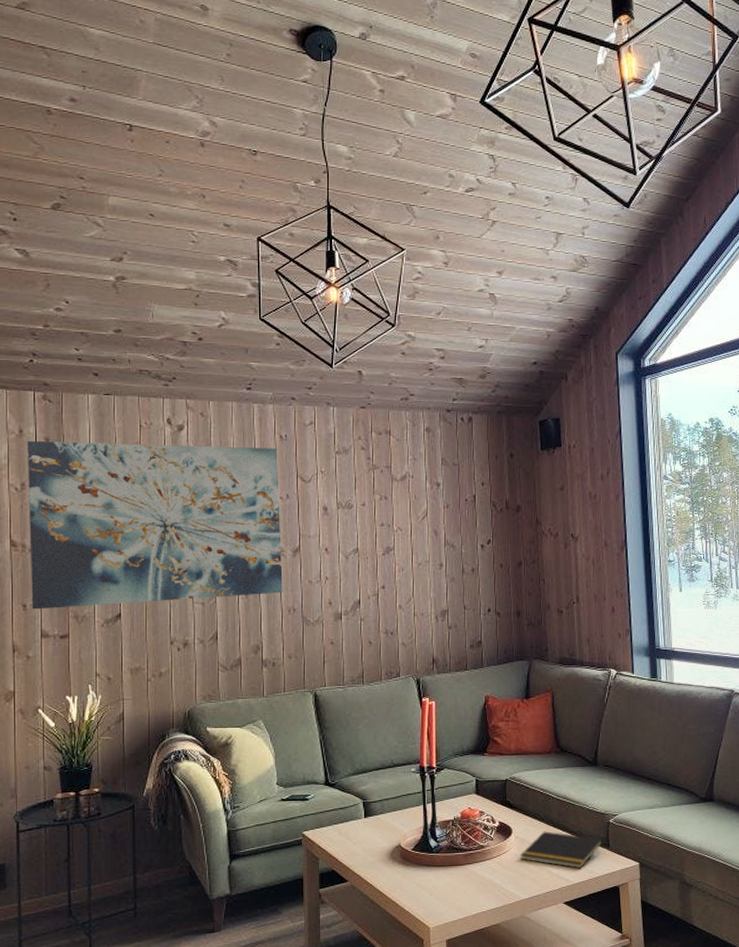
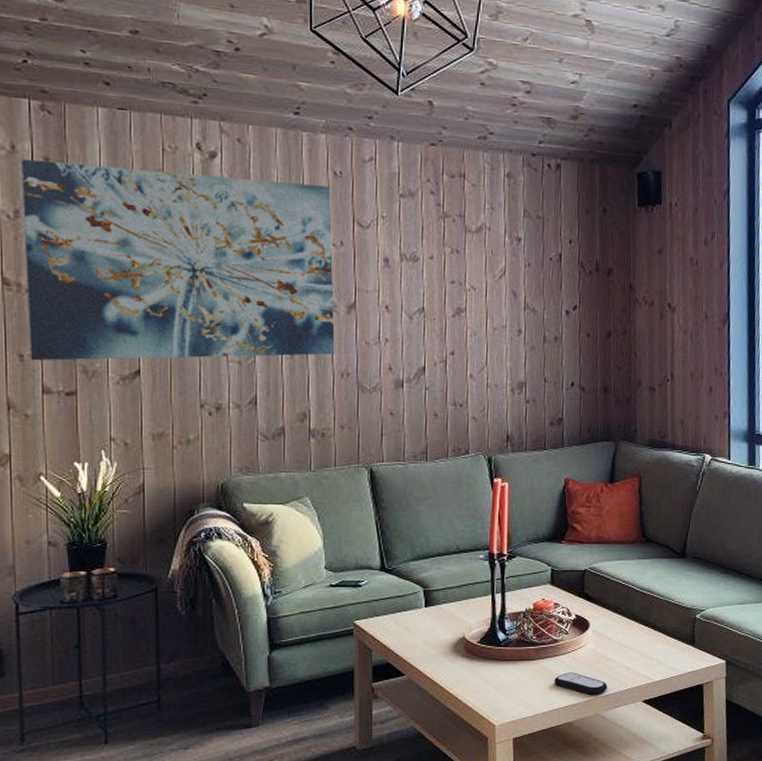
remote control: none [482,876,531,898] -> present [554,672,608,695]
notepad: present [520,831,603,868] -> none [597,626,688,665]

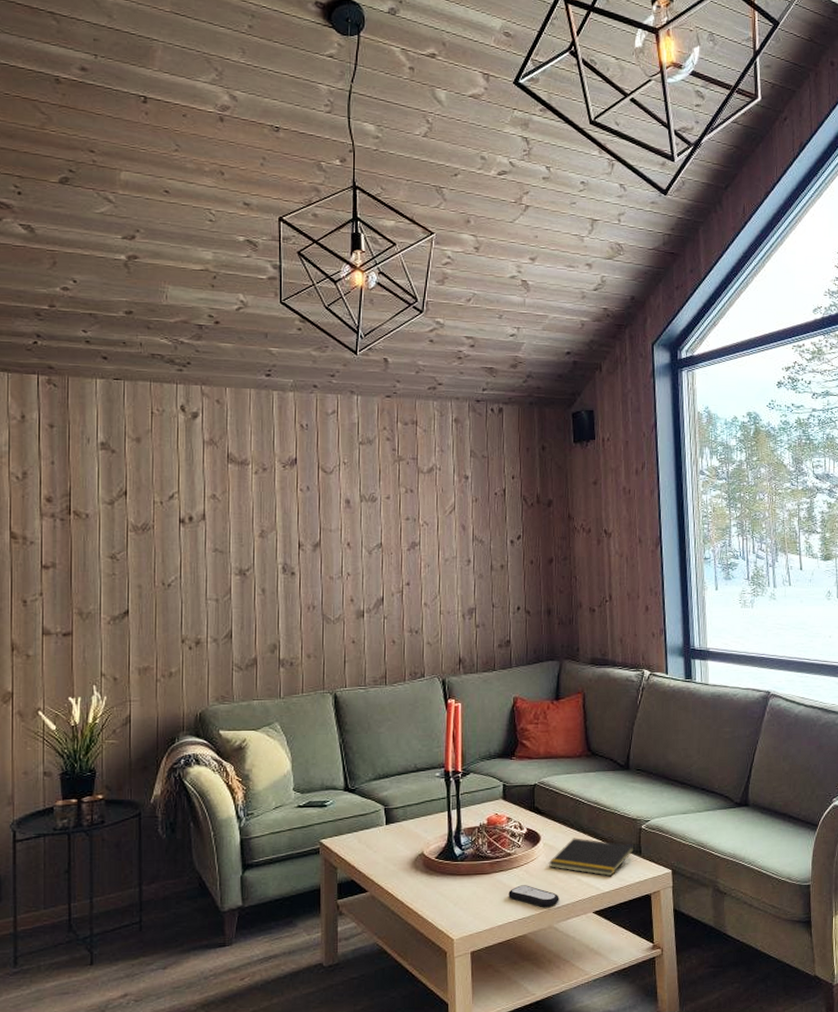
wall art: present [22,158,335,361] -> none [30,426,302,606]
notepad: none [597,626,688,665] -> present [548,838,635,876]

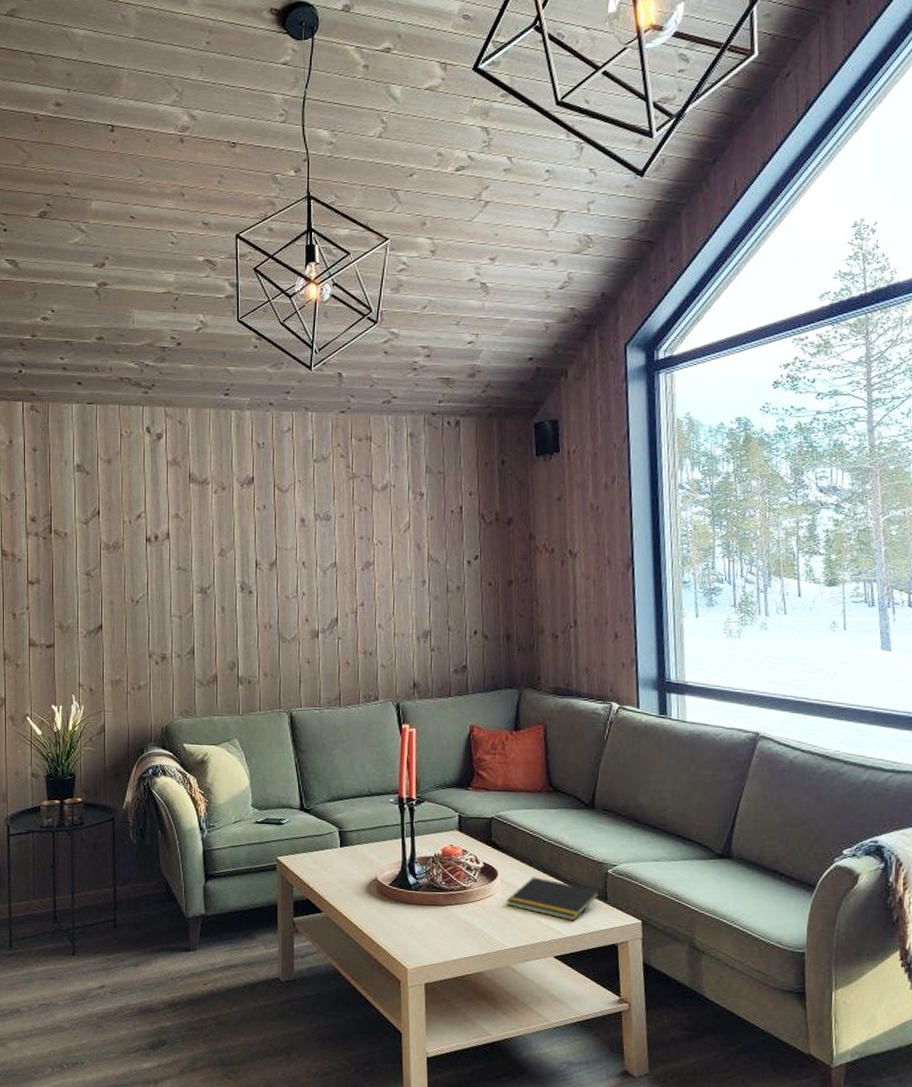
remote control: present [508,885,559,907] -> none [464,921,517,946]

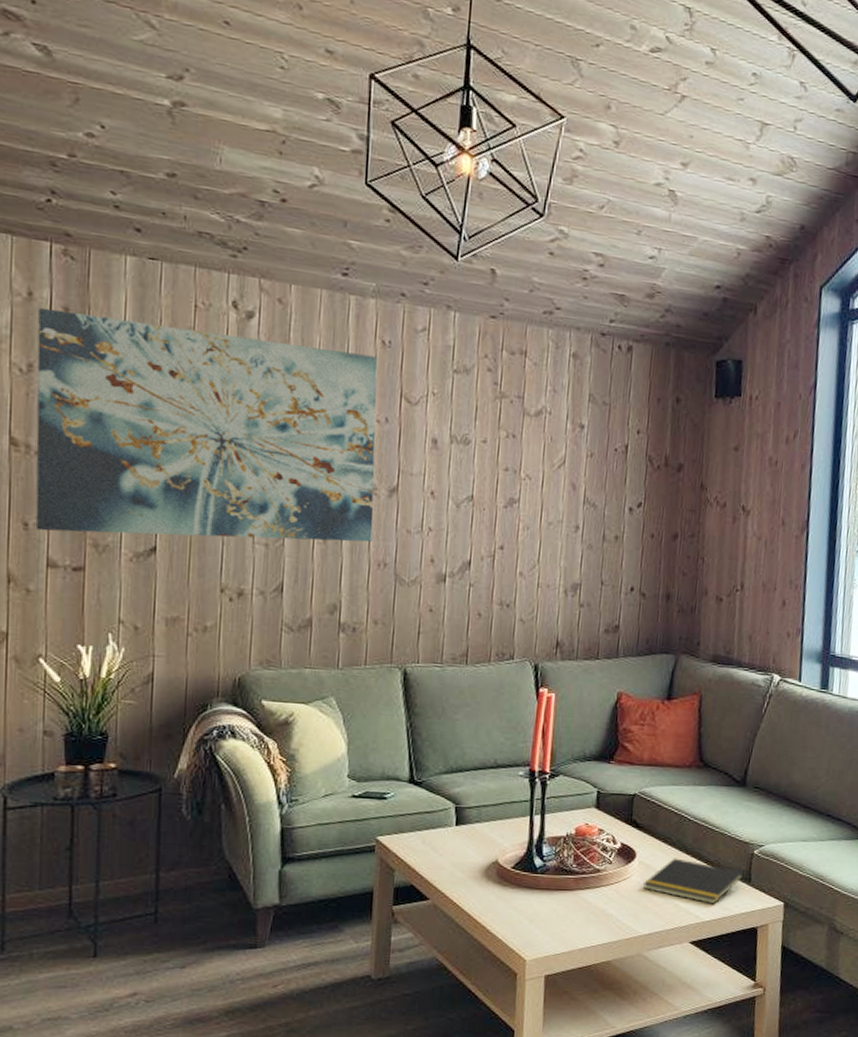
wall art: none [17,450,259,619] -> present [35,307,378,543]

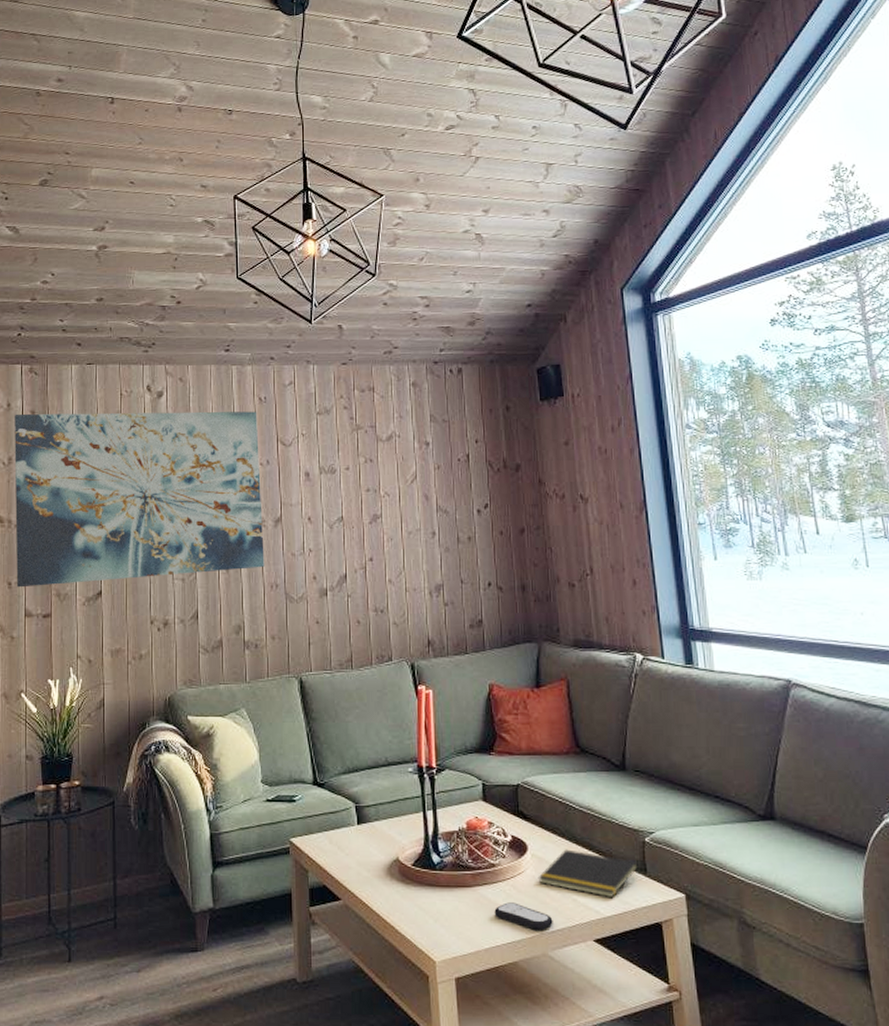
remote control: none [593,906,652,933] -> present [494,902,553,930]

